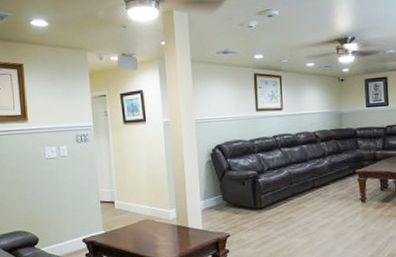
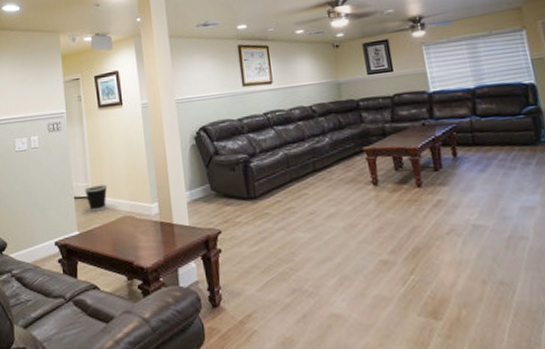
wastebasket: none [109,191,131,215] -> present [84,184,108,212]

